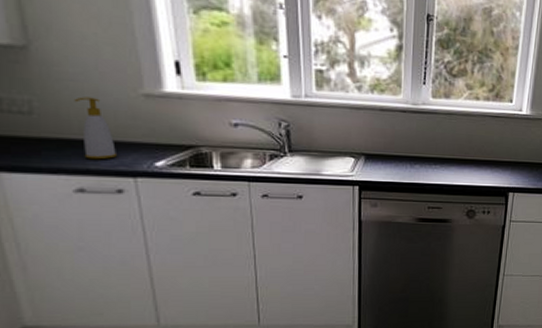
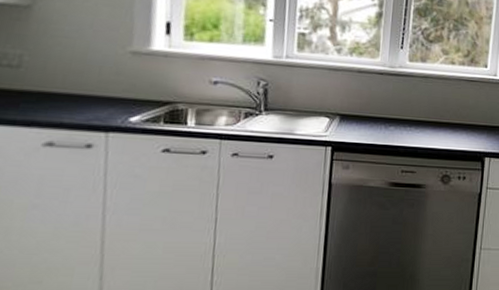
soap bottle: present [74,97,118,160] -> none [61,52,95,114]

